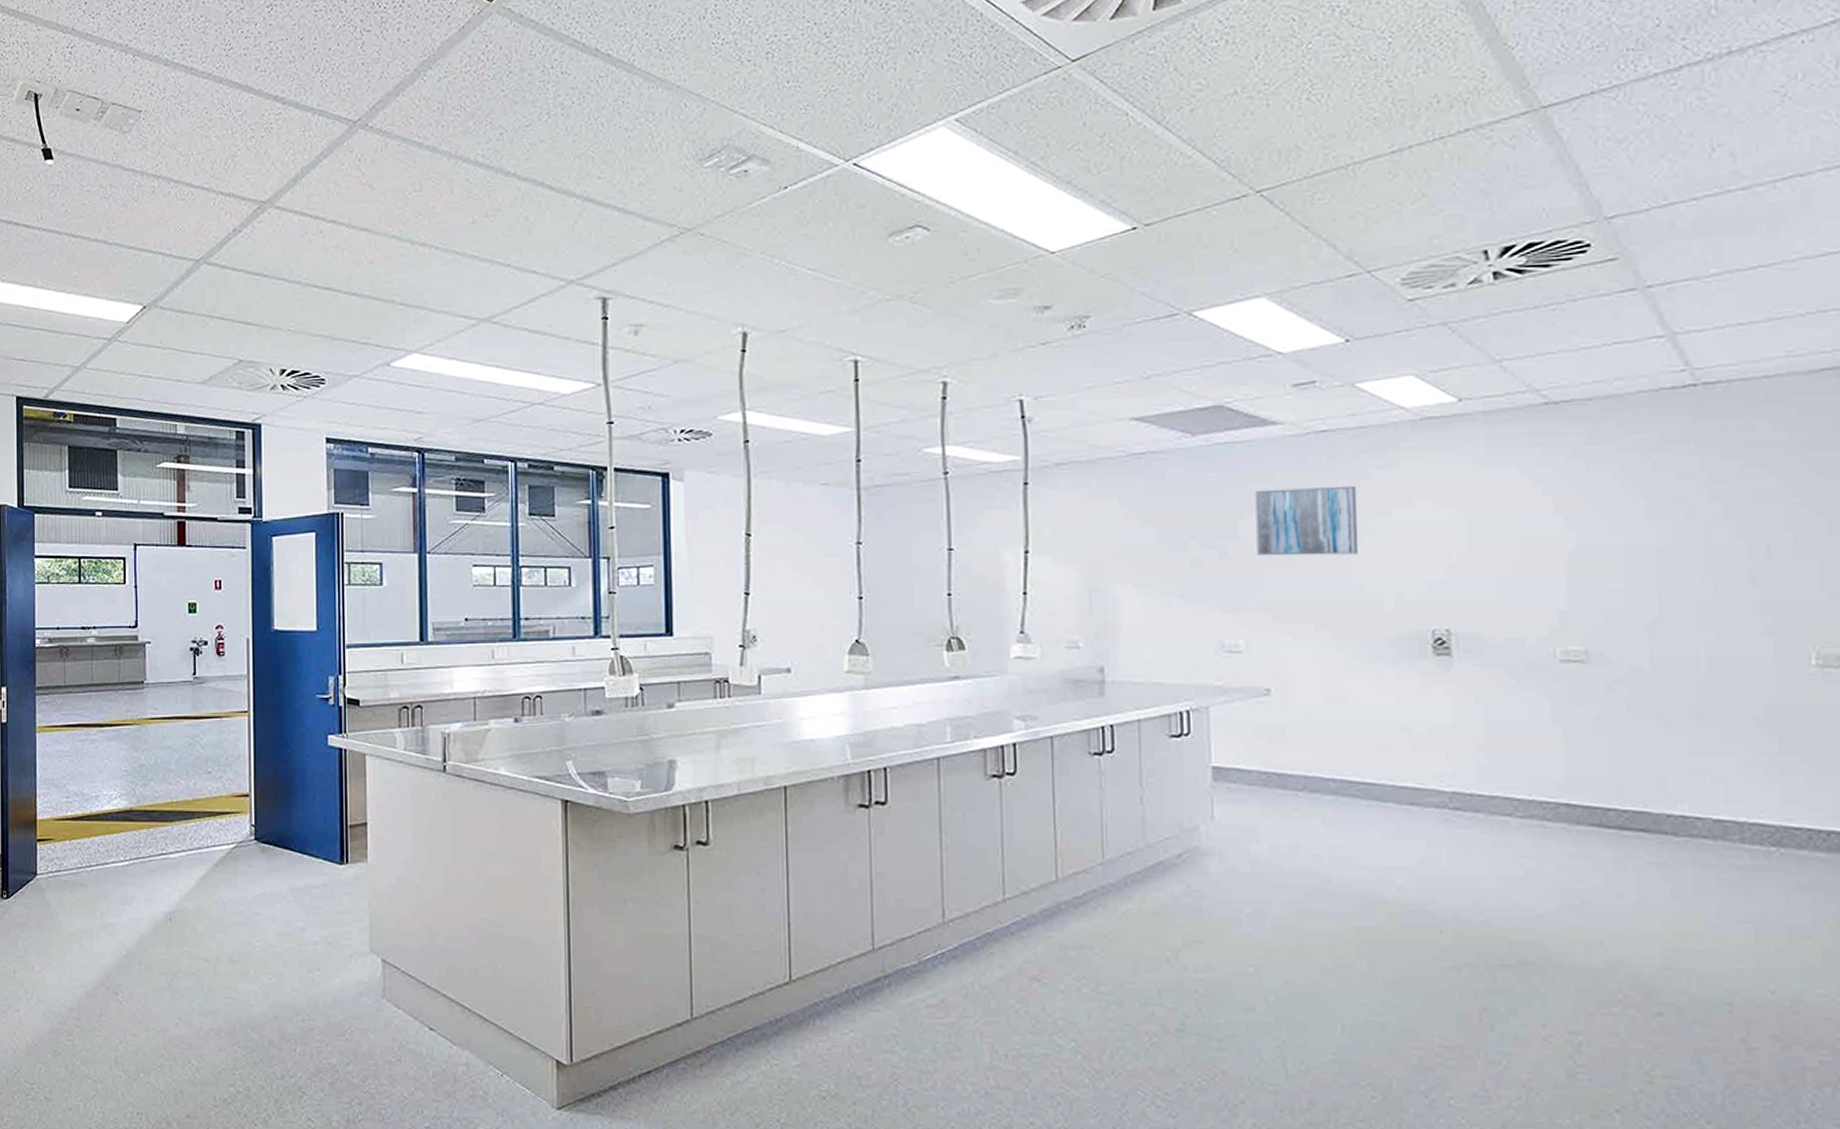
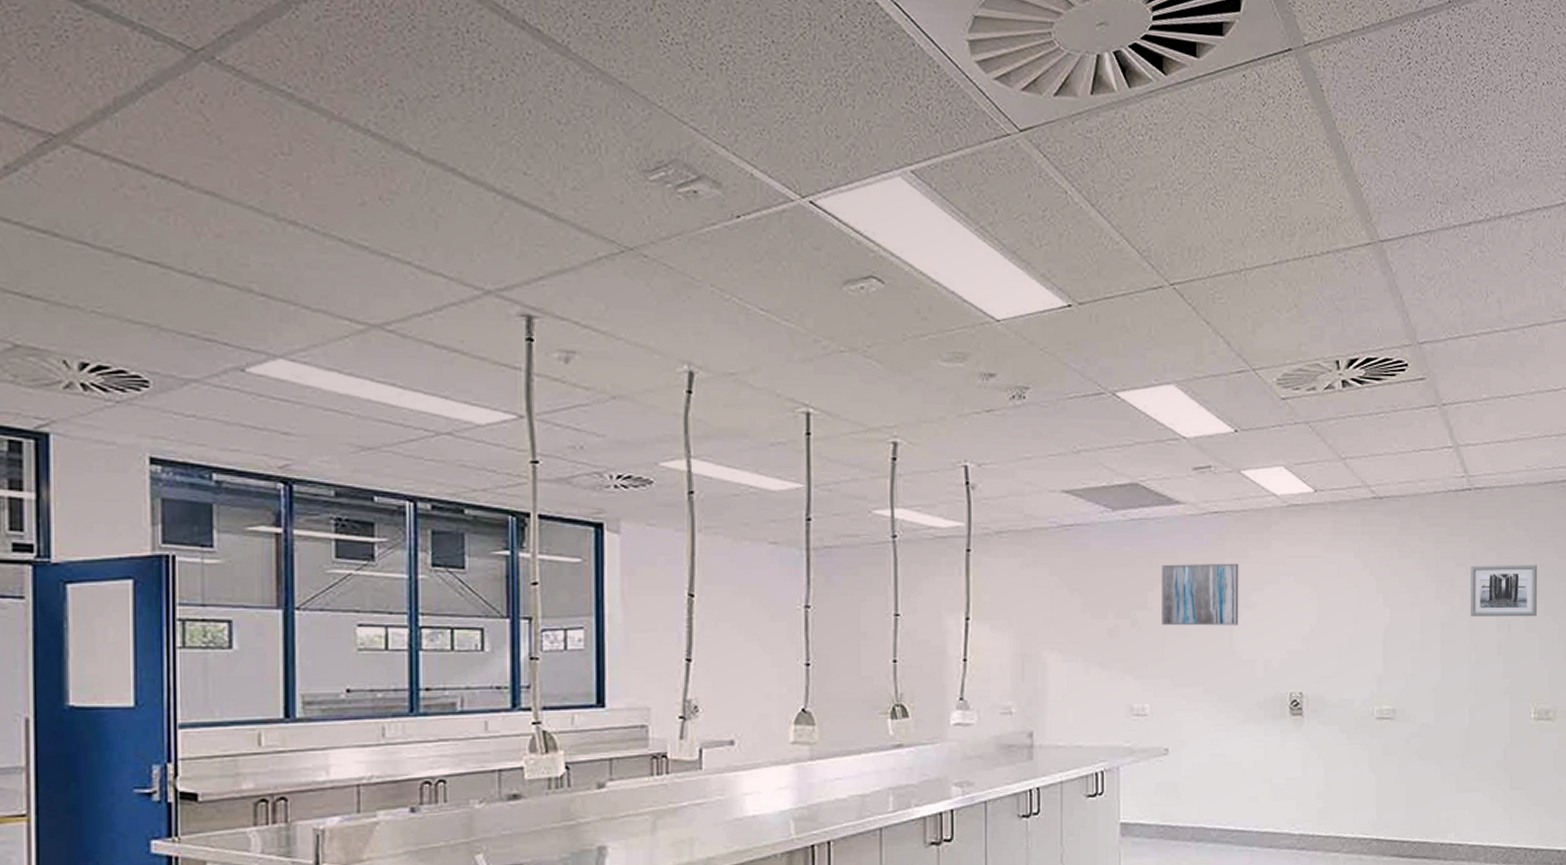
wall art: none [1701,473,1815,539] -> present [1471,565,1537,617]

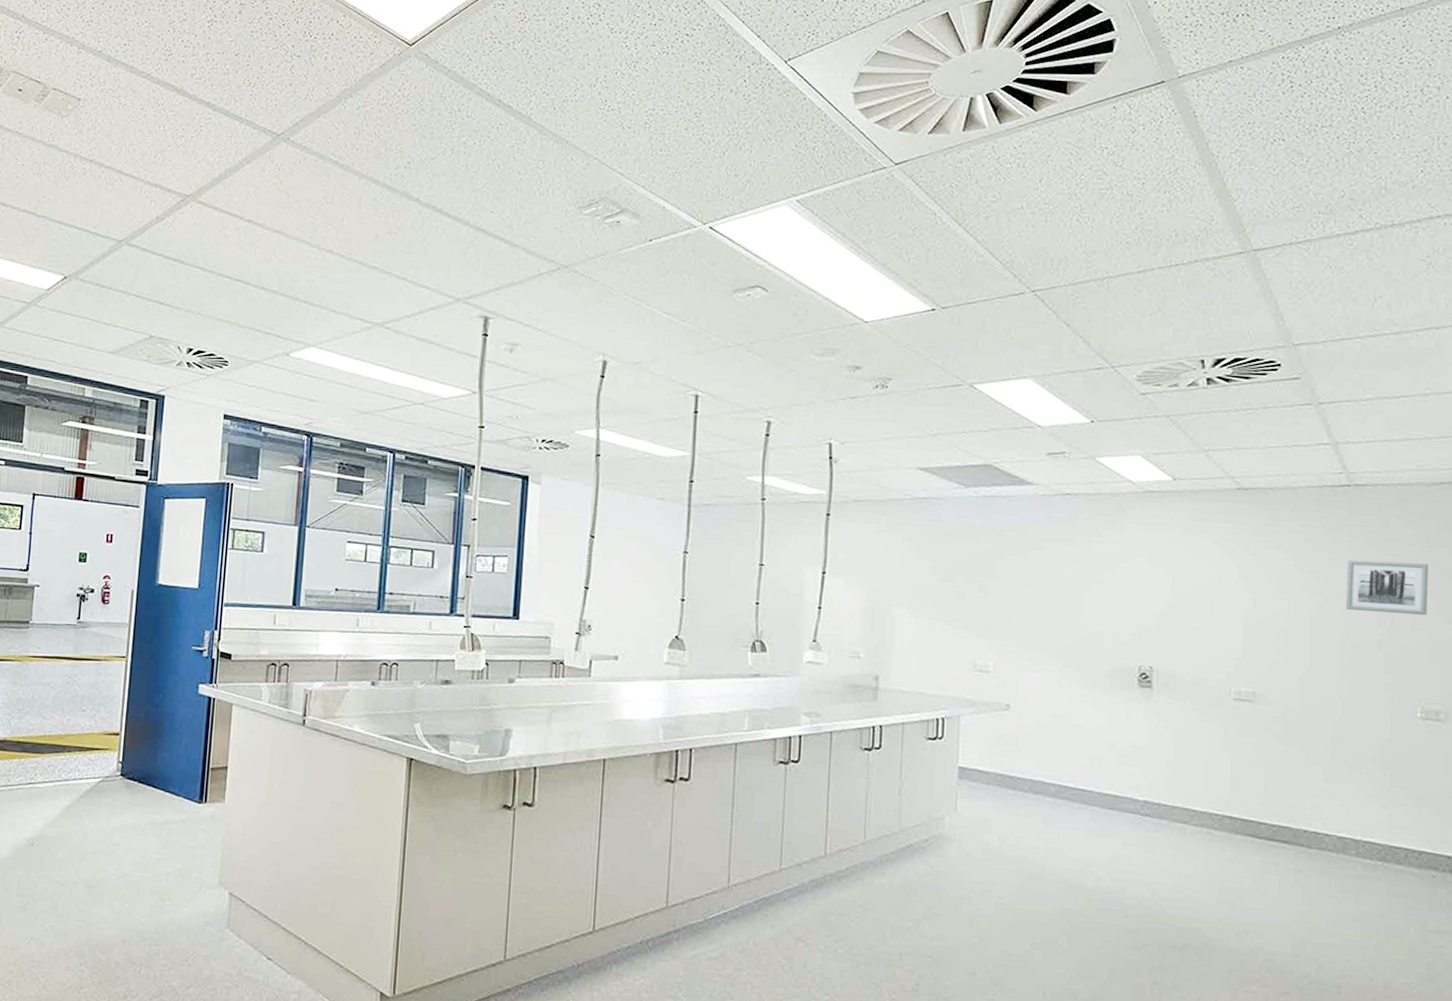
wall art: present [1161,563,1239,626] -> none [1008,538,1090,599]

